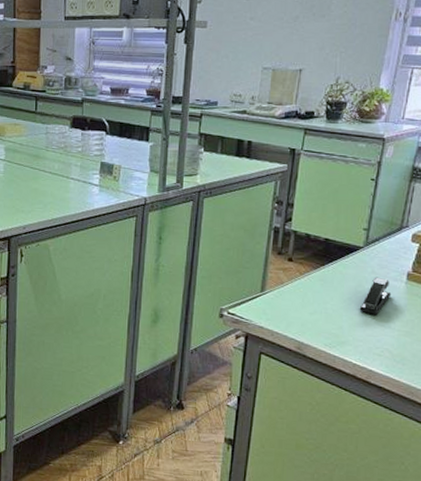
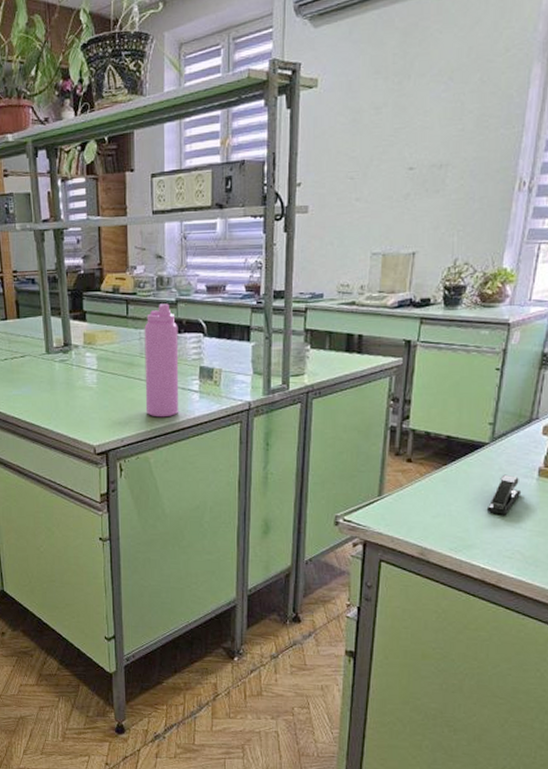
water bottle: none [48,102,83,208] -> present [144,303,179,417]

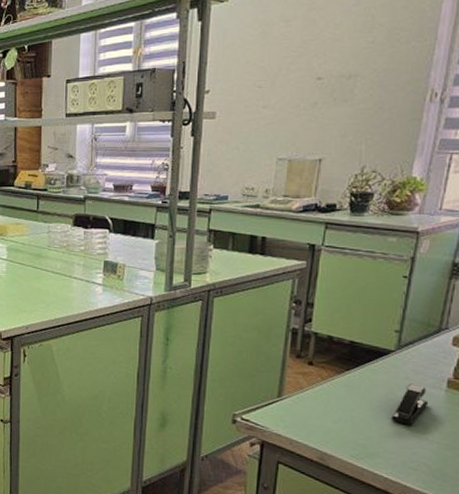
water bottle: present [144,303,179,417] -> none [50,200,85,308]

